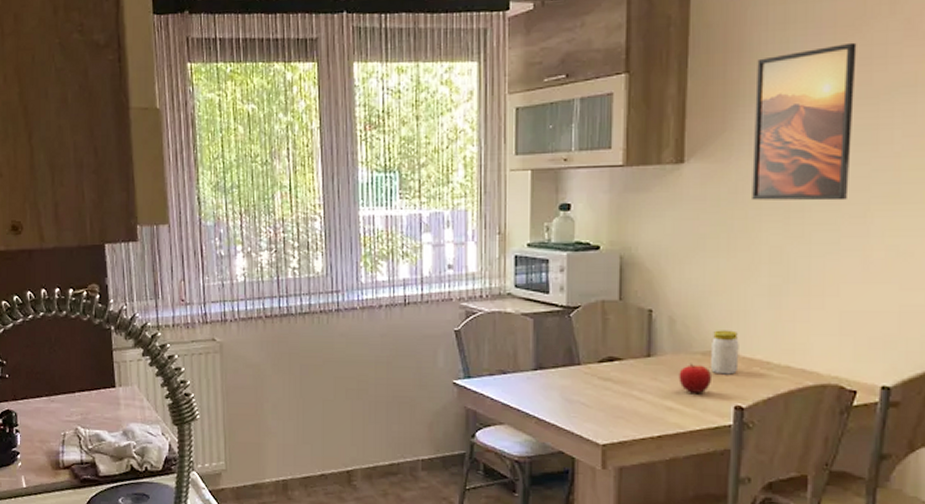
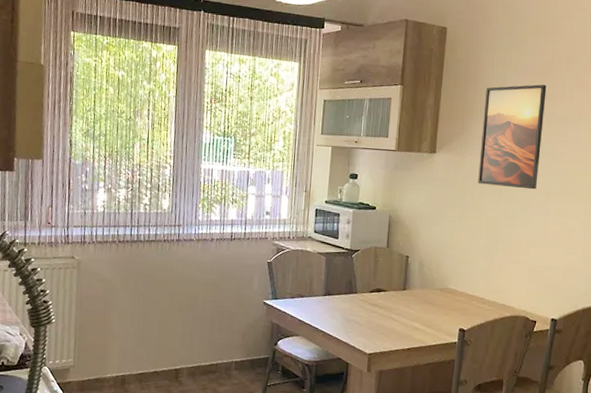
fruit: present [679,363,711,393] -> none [423,296,445,318]
jar: present [711,330,739,375] -> none [445,273,465,306]

